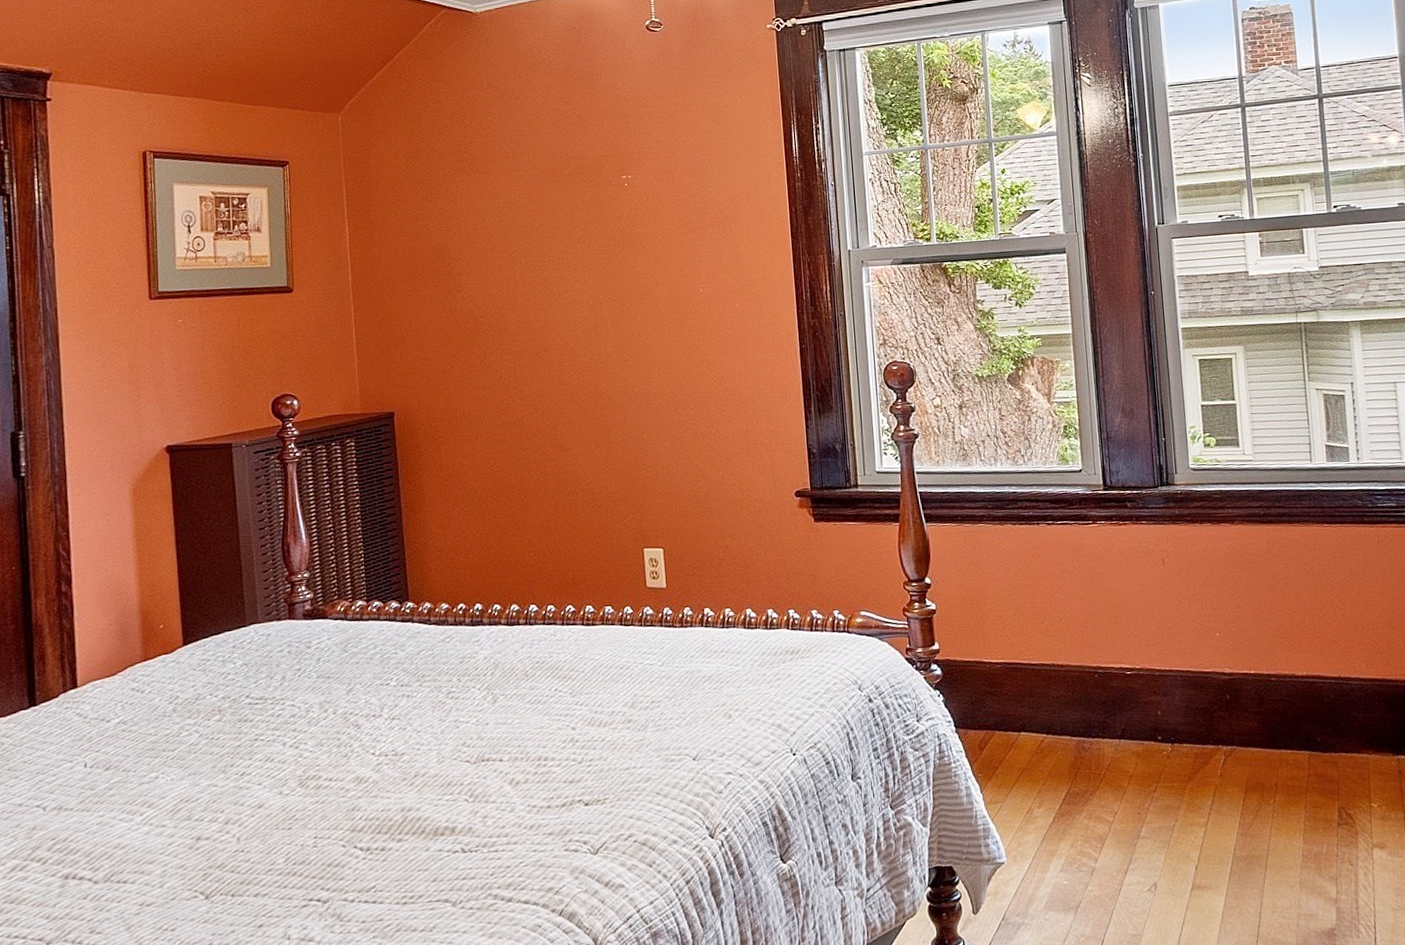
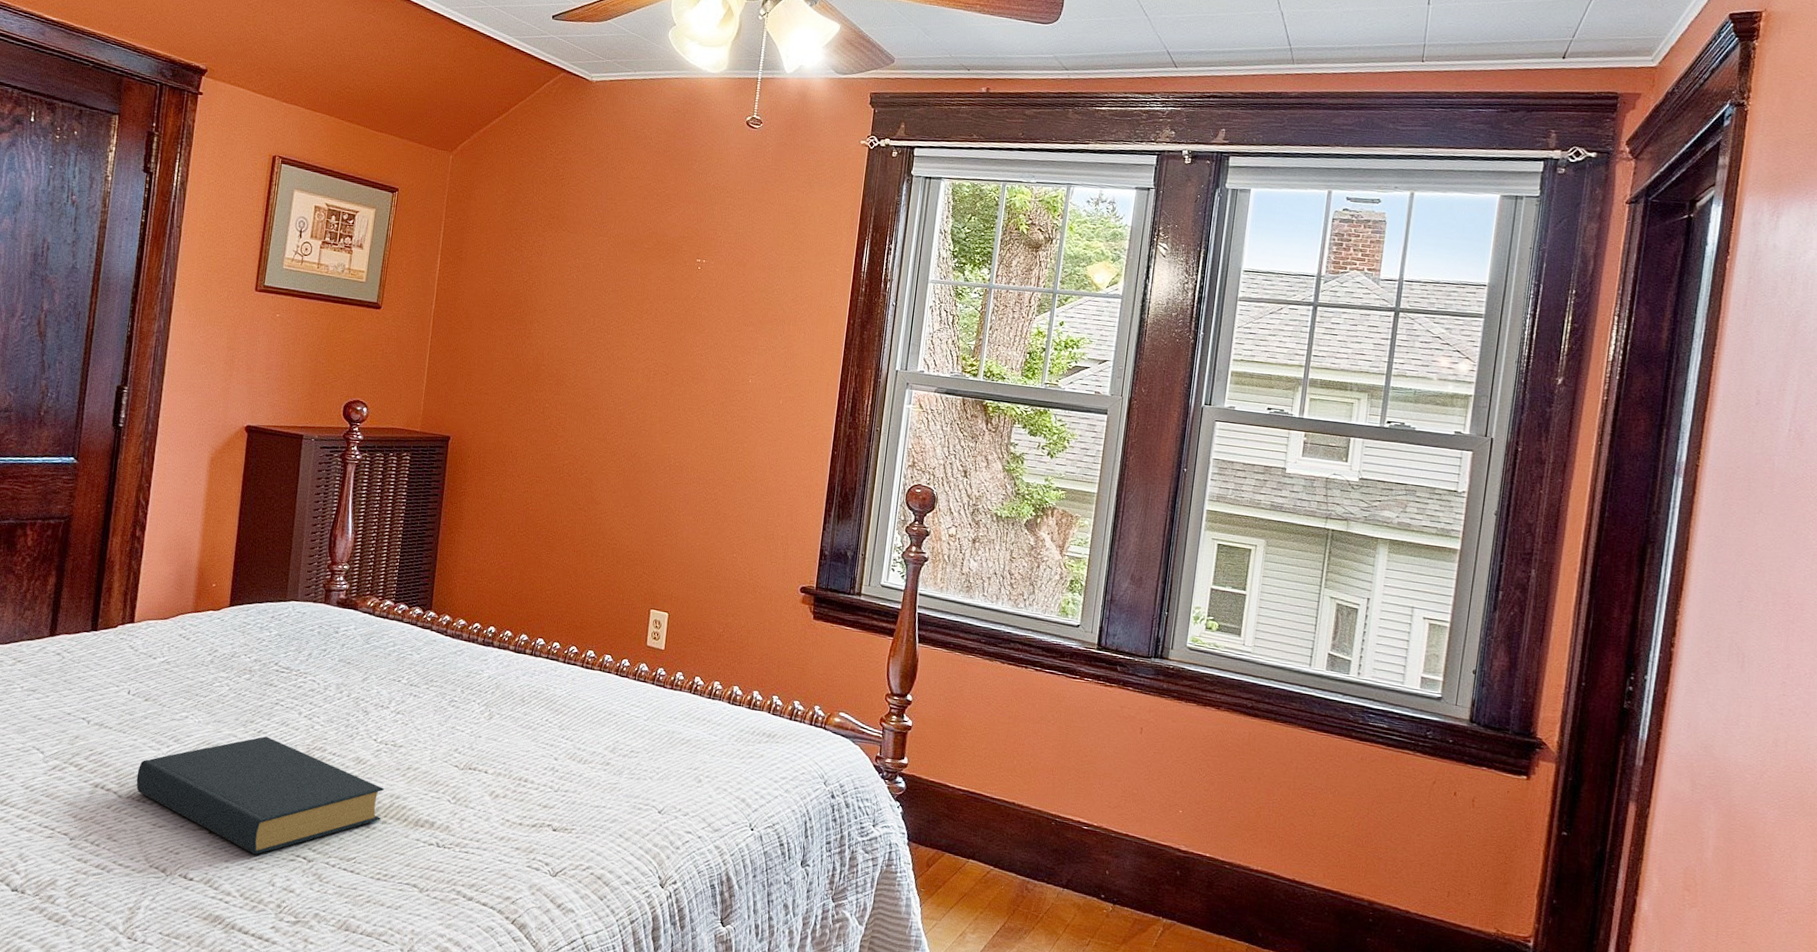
hardback book: none [111,778,396,910] -> present [136,736,385,855]

